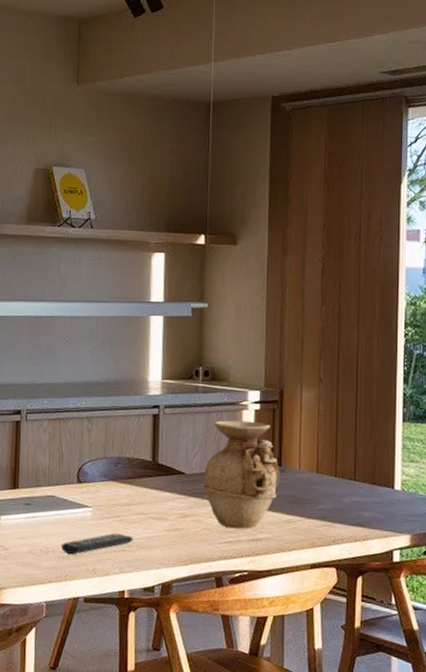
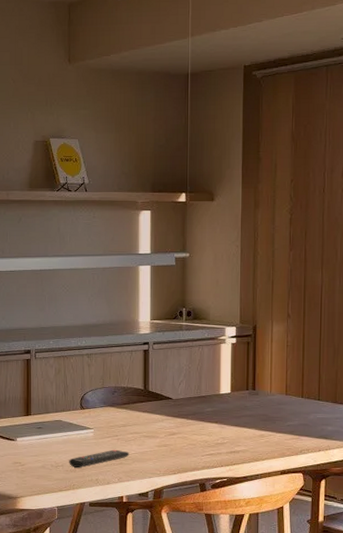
vase: present [202,420,280,529] -> none [187,353,254,443]

